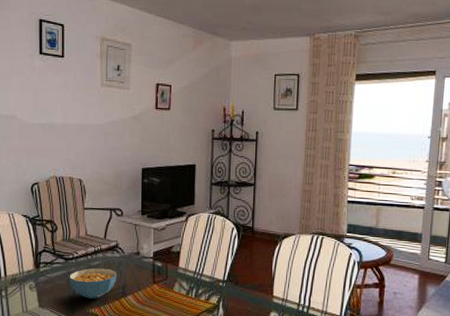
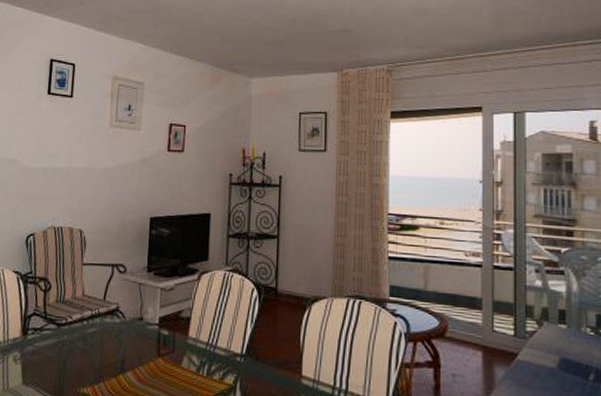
cereal bowl: present [69,268,117,299] -> none [60,336,116,375]

